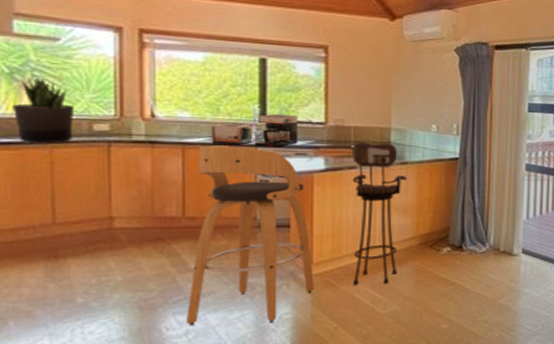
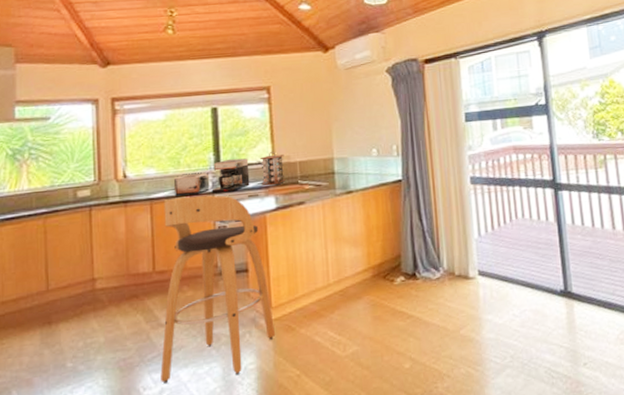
planter: present [11,75,75,142] -> none [14,154,63,215]
spice rack: none [311,112,338,147] -> present [260,151,286,186]
bar stool: present [351,142,408,285] -> none [299,173,354,327]

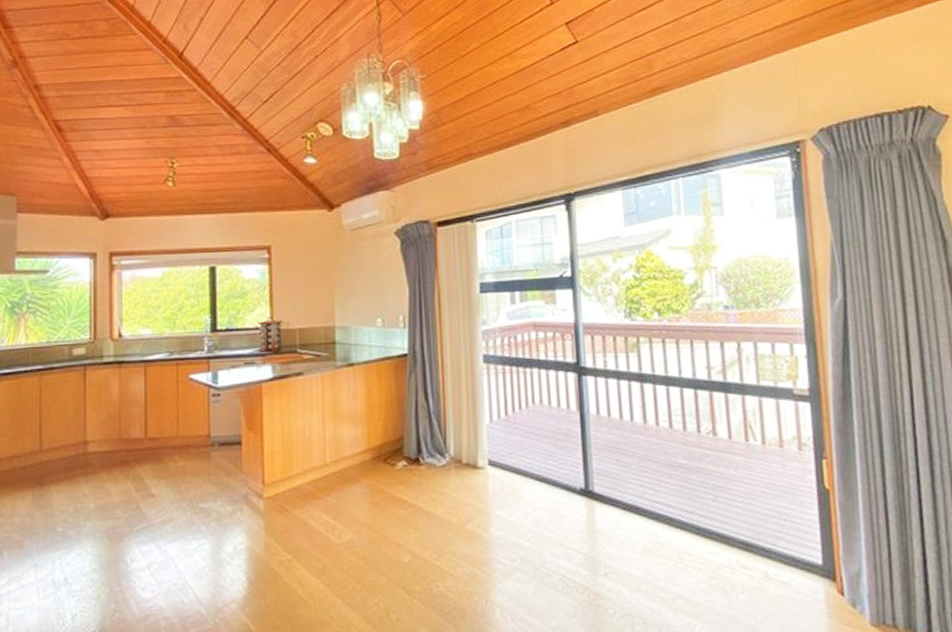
bar stool: present [160,195,275,383] -> none [149,360,267,557]
toaster: present [173,173,209,196] -> none [168,336,204,360]
coffee maker: present [211,158,250,194] -> none [207,322,247,359]

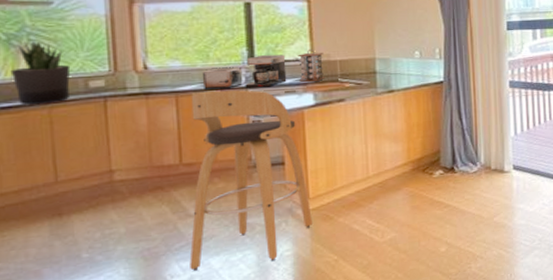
planter: none [12,308,59,371] -> present [10,40,71,104]
bar stool: none [149,360,267,557] -> present [189,90,312,271]
toaster: none [168,336,204,360] -> present [201,68,242,90]
coffee maker: none [207,322,247,359] -> present [245,55,287,89]

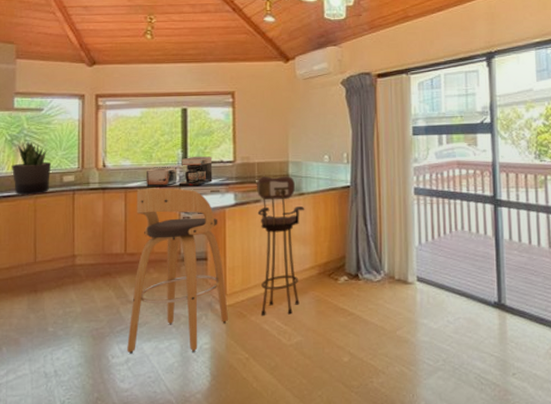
spice rack: present [298,48,325,83] -> none [223,151,244,183]
bar stool: none [339,73,396,216] -> present [256,176,305,315]

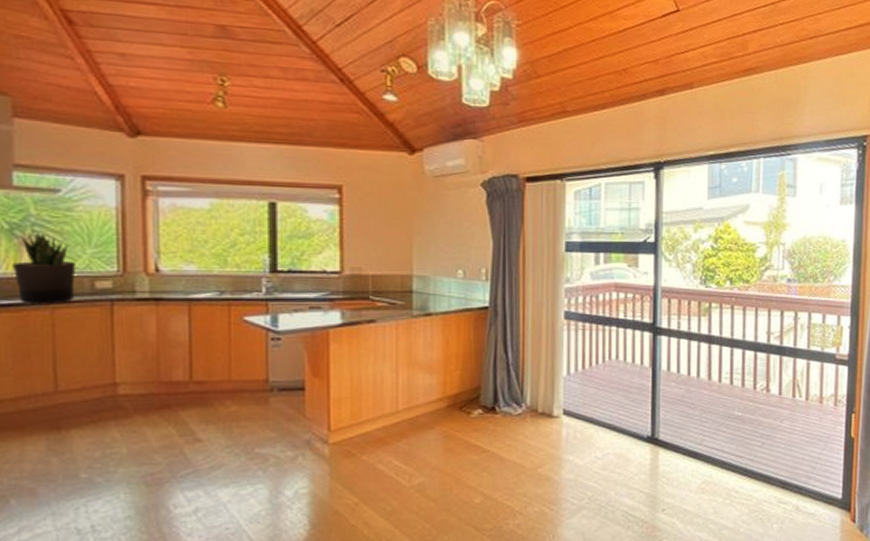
bar stool: present [127,188,228,354] -> none [195,301,332,502]
toaster: present [146,168,176,187] -> none [218,276,262,301]
coffee maker: present [178,156,213,187] -> none [265,264,312,301]
bar stool: present [256,176,305,315] -> none [370,292,433,454]

